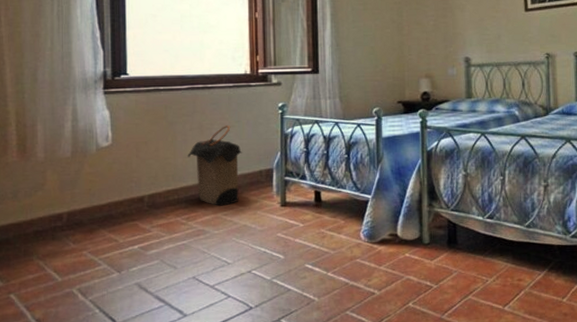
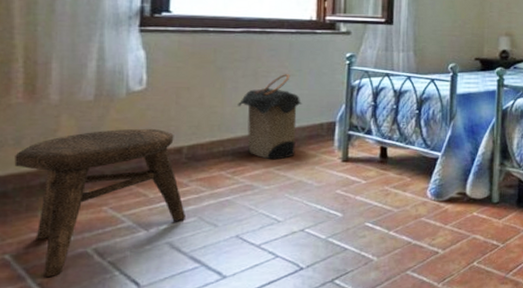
stool: none [13,180,151,314] -> present [14,128,187,277]

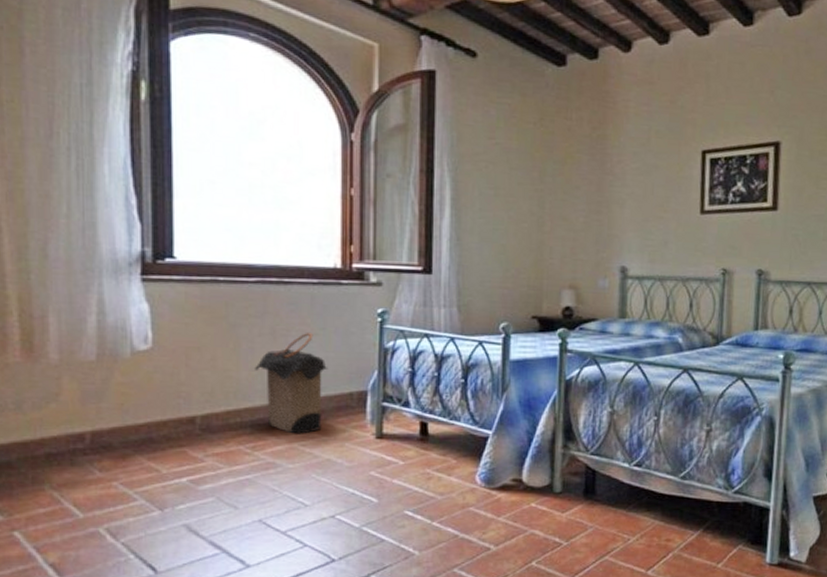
stool: present [14,128,187,277] -> none [16,393,204,557]

